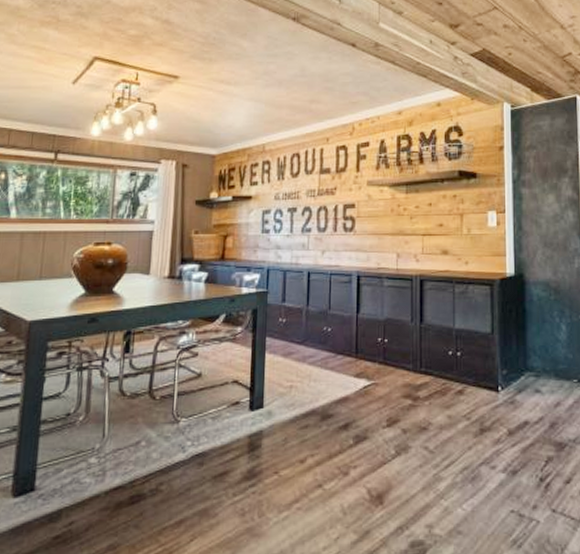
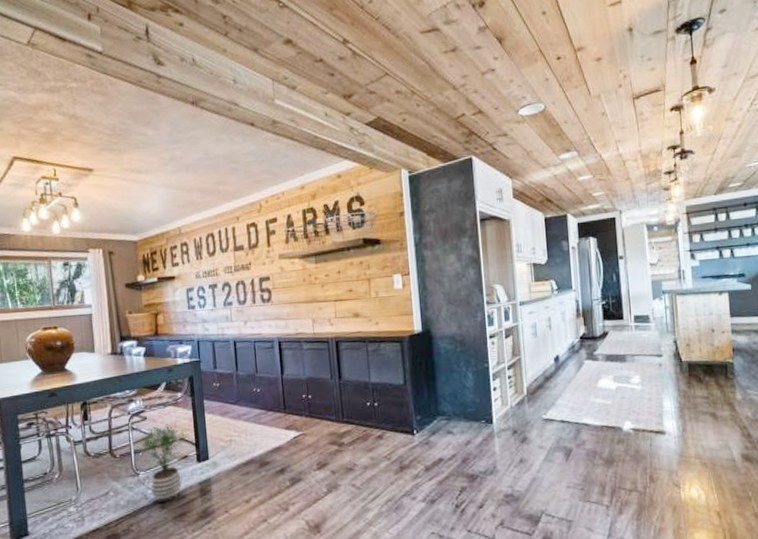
potted plant: none [178,363,245,457] -> present [133,424,190,503]

